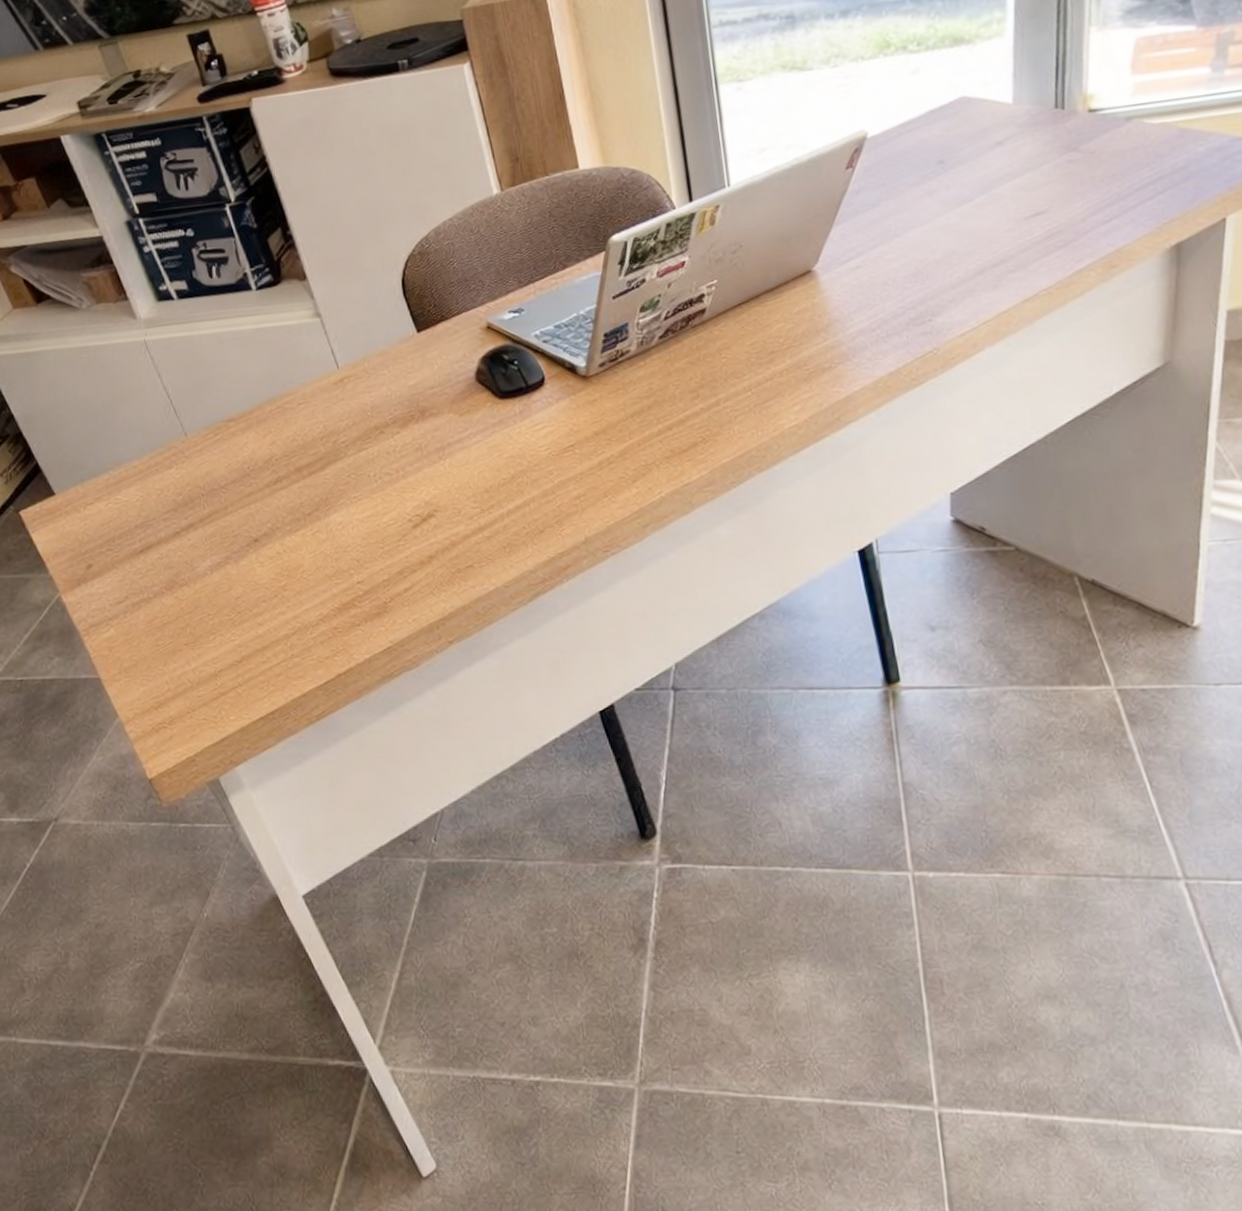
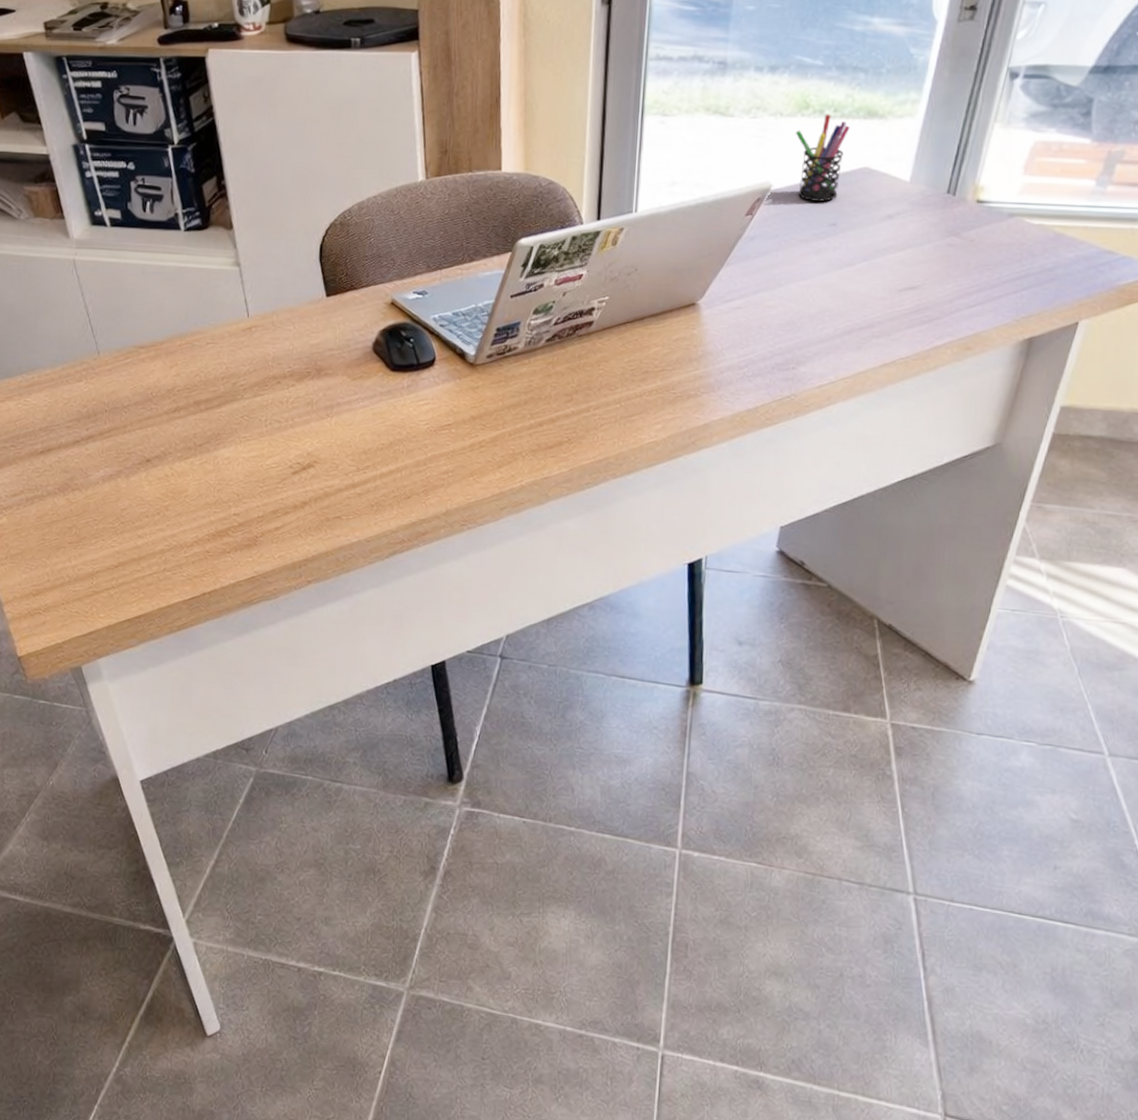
pen holder: none [881,49,940,142] -> present [795,114,850,202]

